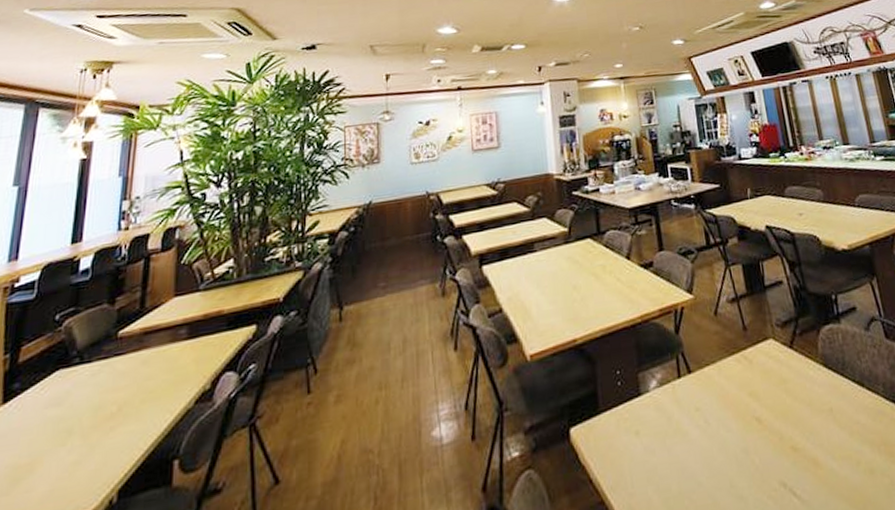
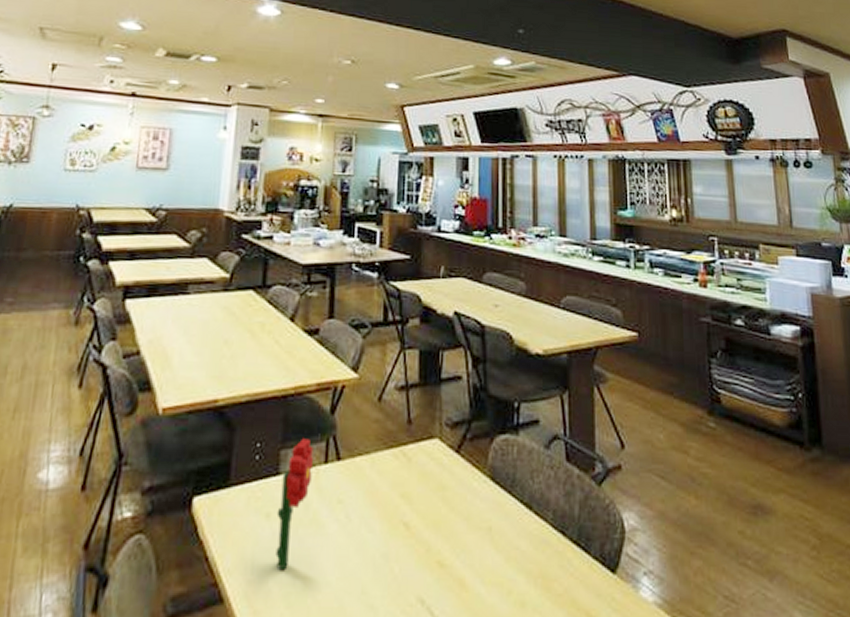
flower: none [643,359,670,480] -> present [275,438,314,571]

